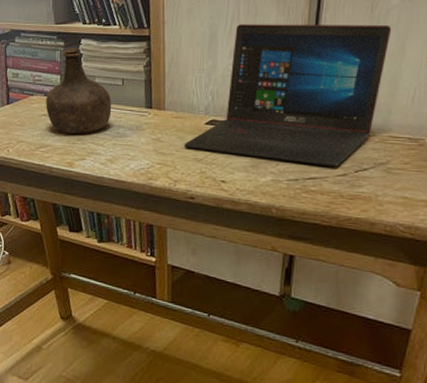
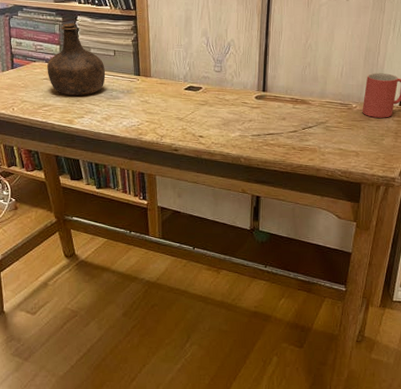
laptop: present [183,24,392,167] -> none [167,11,323,125]

